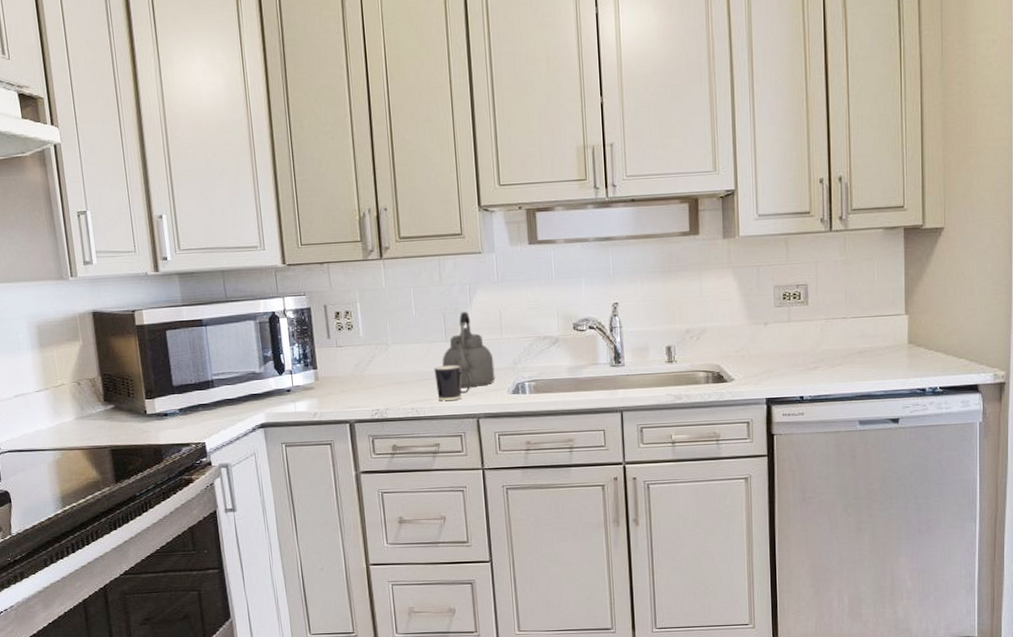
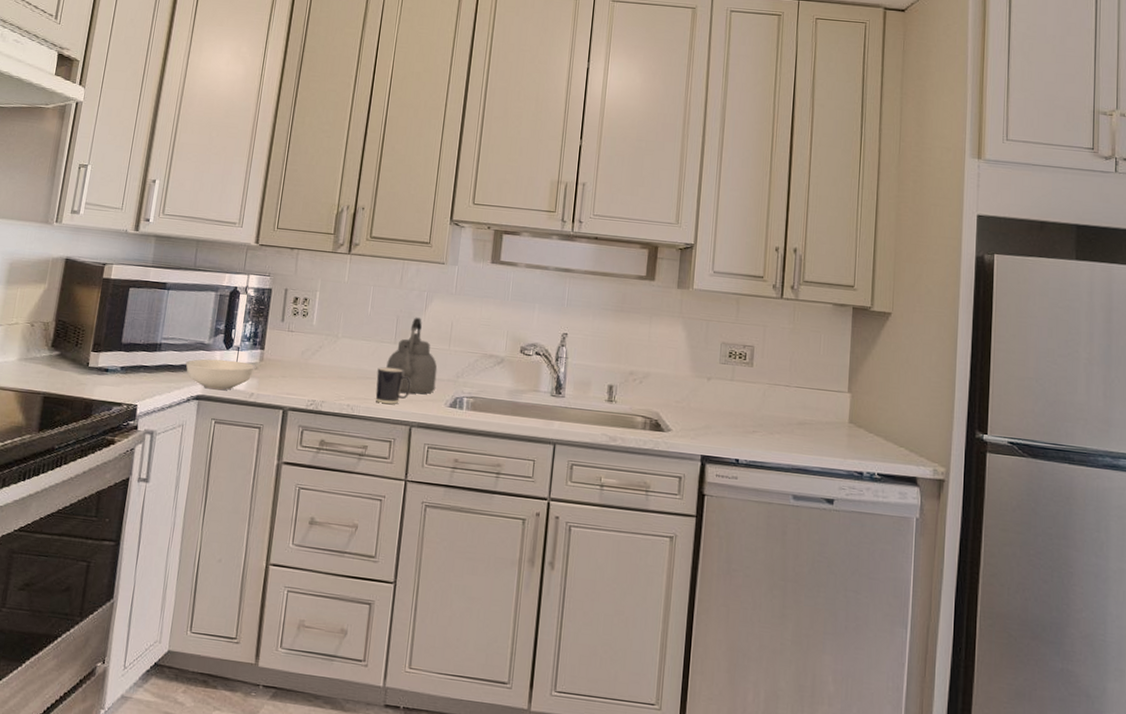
bowl: none [242,384,313,416] -> present [185,359,256,391]

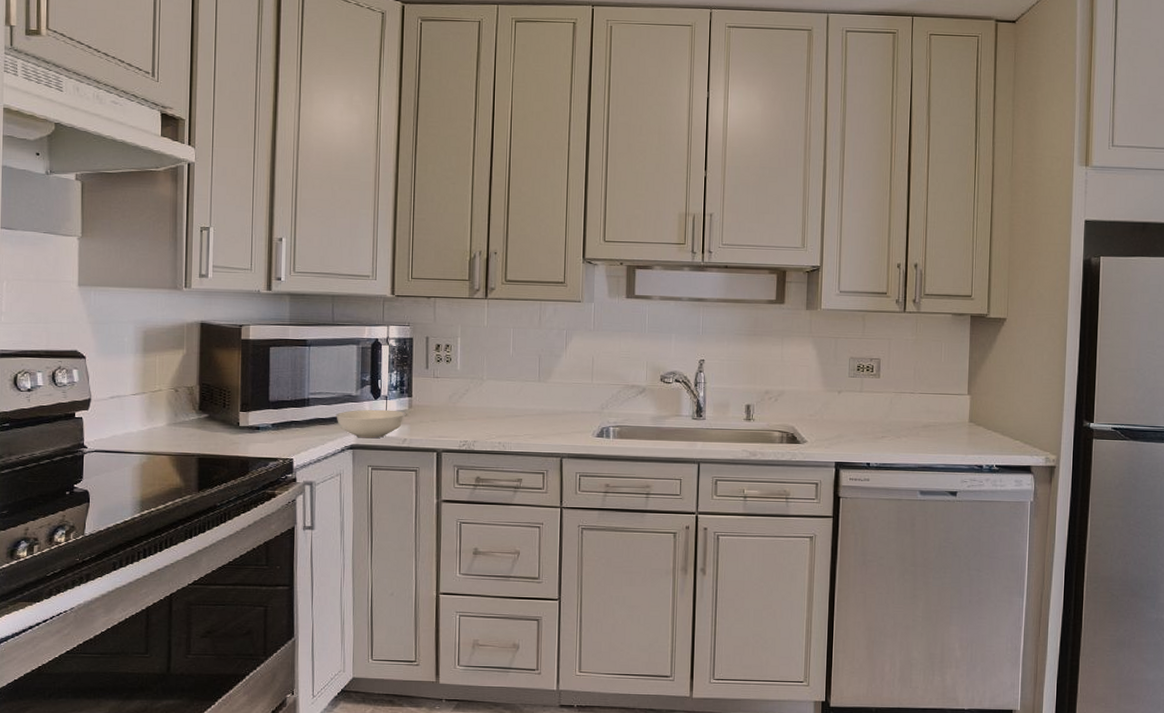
mug: present [375,367,411,404] -> none [524,405,558,439]
kettle: present [386,317,438,394] -> none [533,355,582,427]

